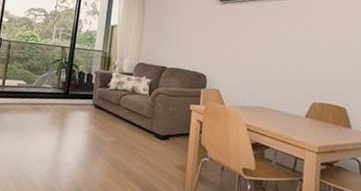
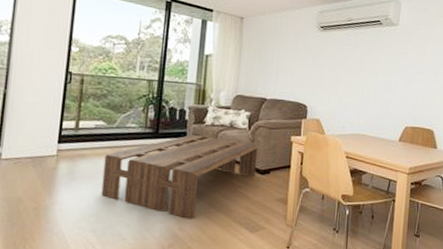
coffee table: none [19,97,157,176] -> present [101,134,258,219]

